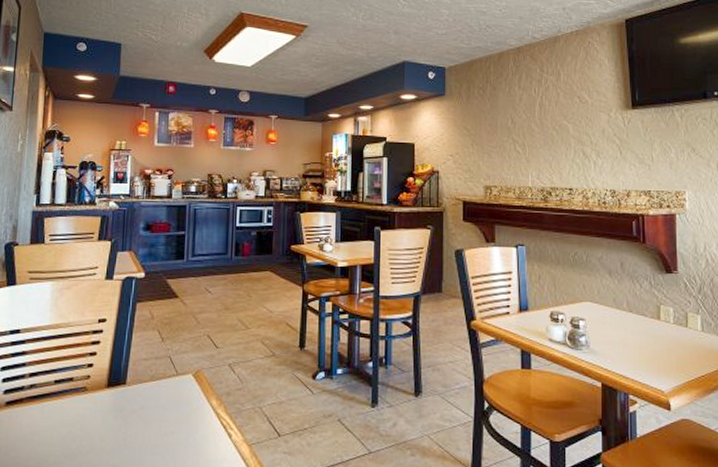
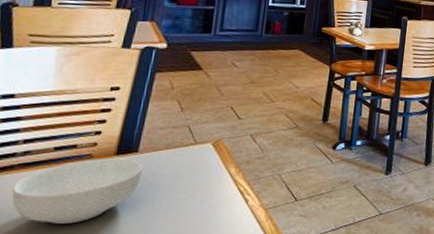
cereal bowl: none [22,391,131,457] -> present [11,158,143,224]

